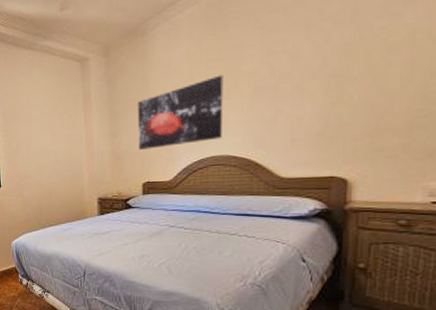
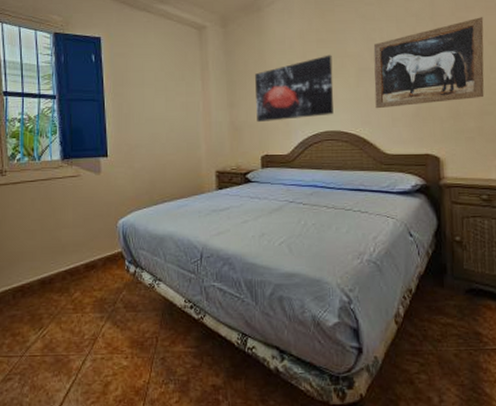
wall art: none [272,9,429,130] -> present [373,17,485,109]

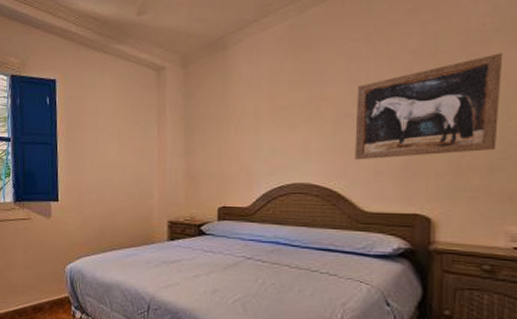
wall art: present [255,55,334,123] -> none [214,98,306,172]

